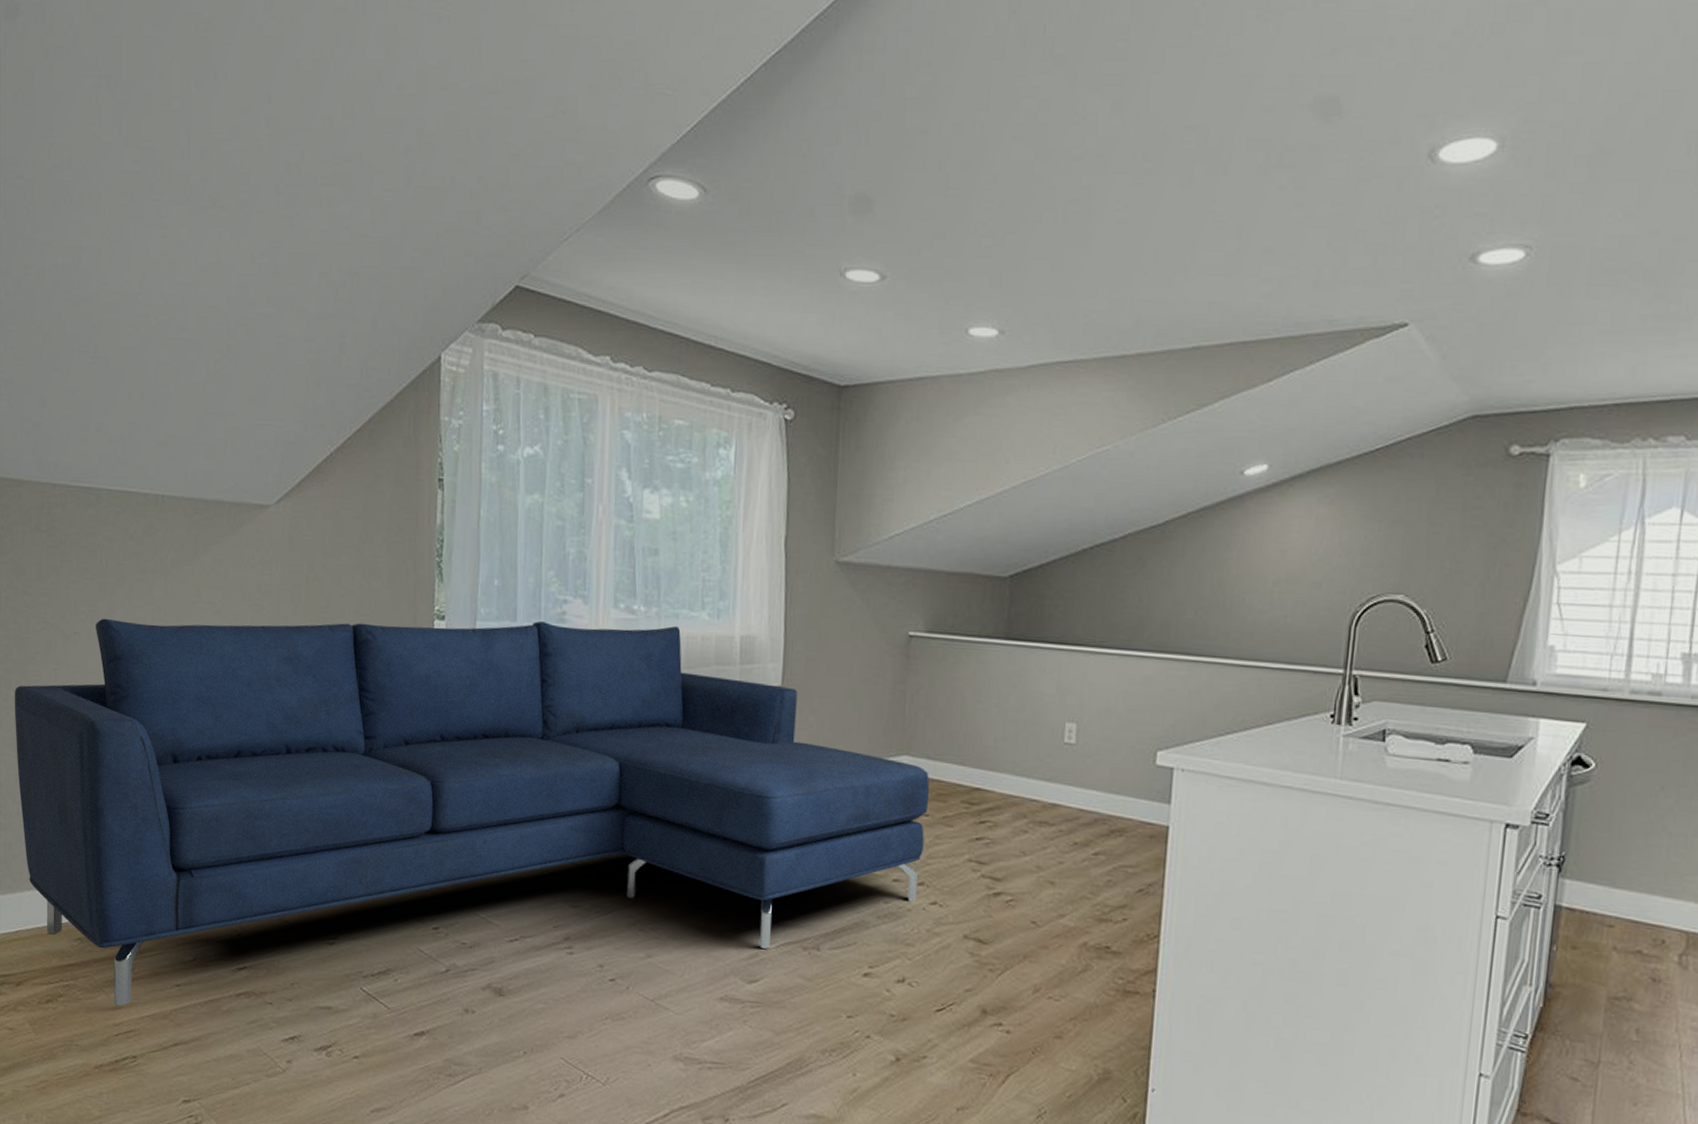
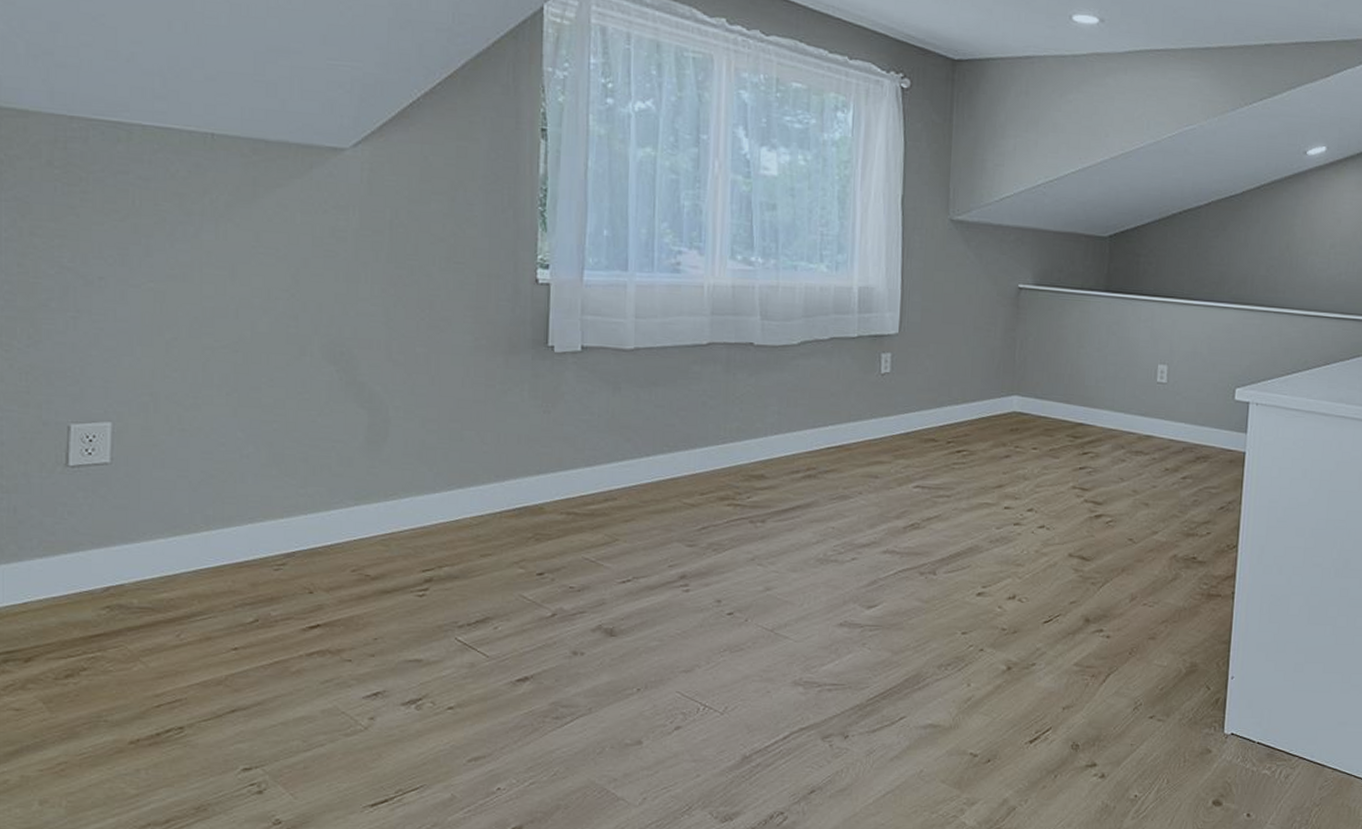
sofa: present [14,618,929,1006] -> none [19,262,1038,675]

